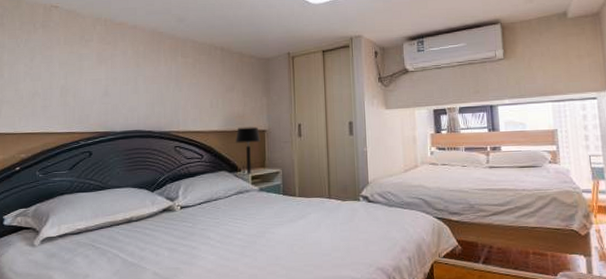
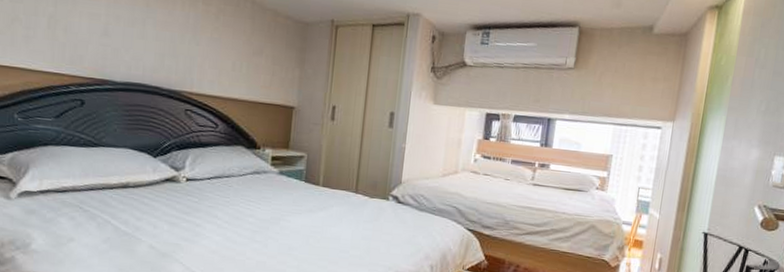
table lamp: present [236,127,261,175] -> none [258,99,287,155]

